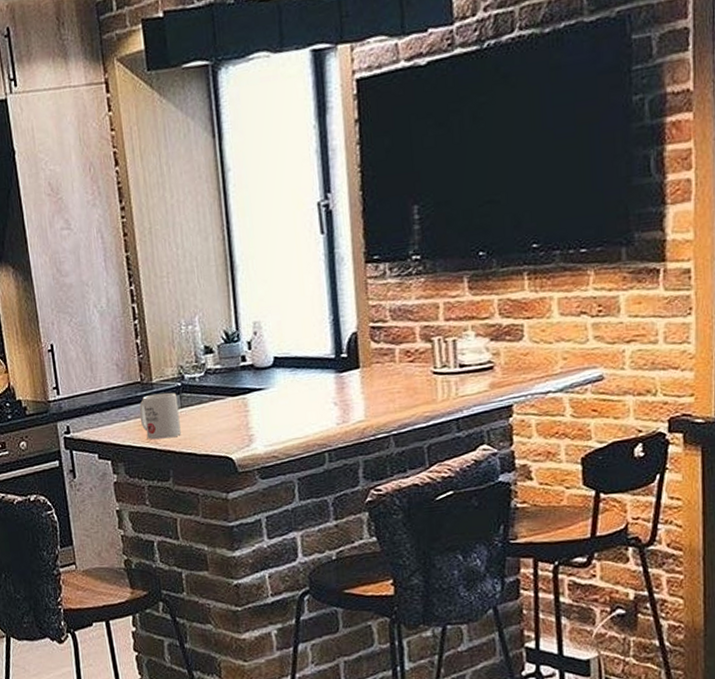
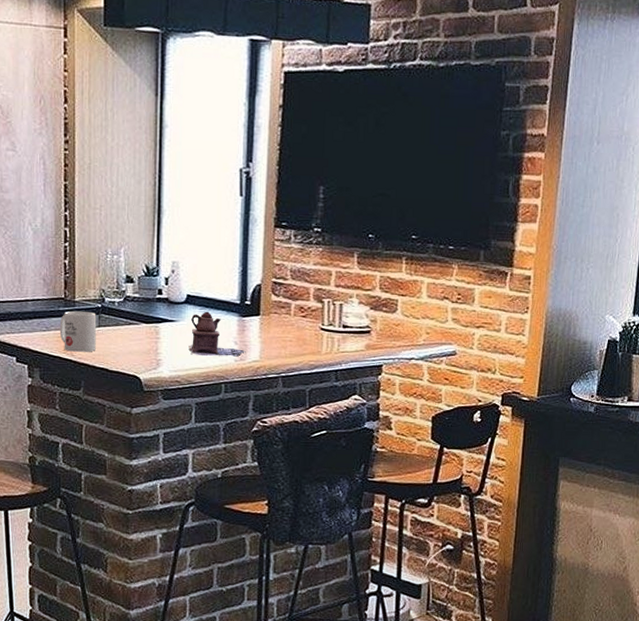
teapot: none [282,372,349,425] -> present [188,311,246,357]

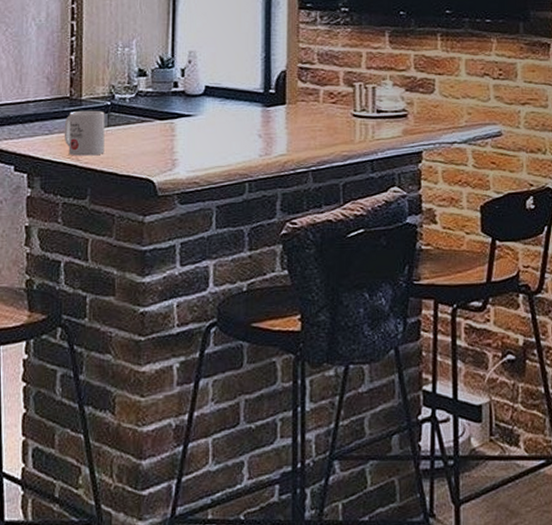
teapot: present [188,311,246,357] -> none [208,103,272,153]

